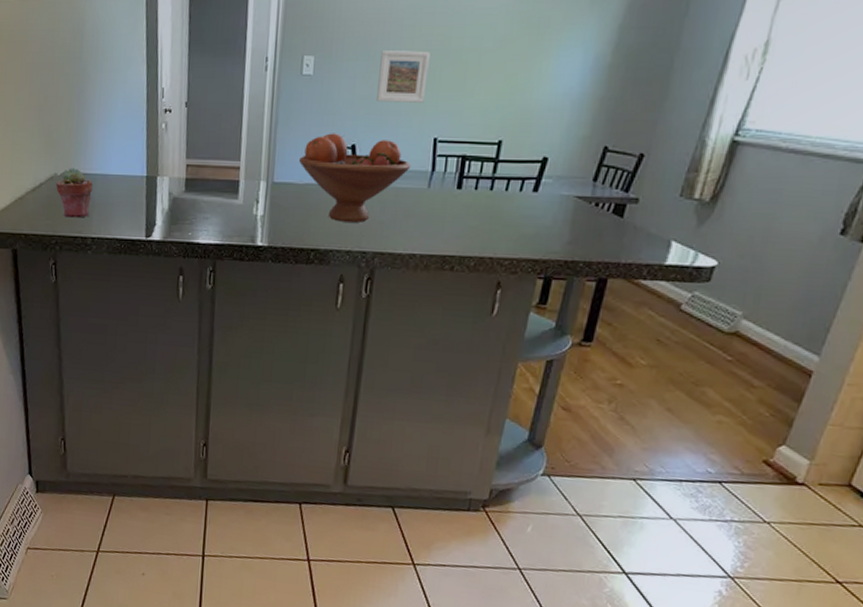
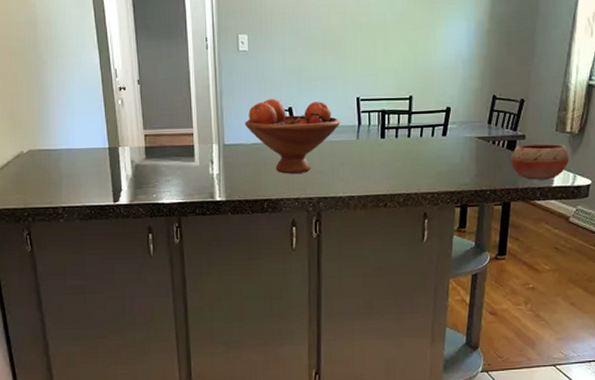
potted succulent: present [56,168,93,218] -> none [23,145,59,191]
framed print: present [377,50,430,103] -> none [304,26,345,70]
bowl: none [615,209,693,256] -> present [511,143,569,180]

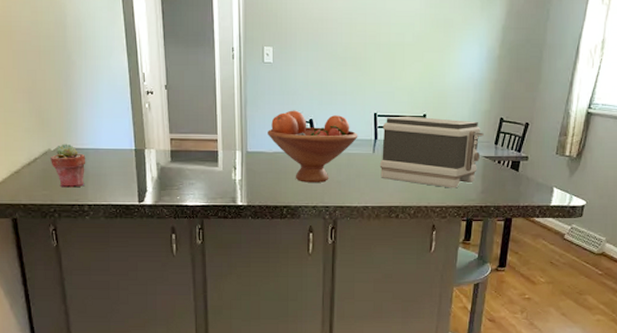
potted succulent: none [23,145,59,191] -> present [51,143,86,188]
toaster: none [364,98,476,173] -> present [379,116,484,188]
bowl: present [511,143,569,180] -> none [514,165,567,199]

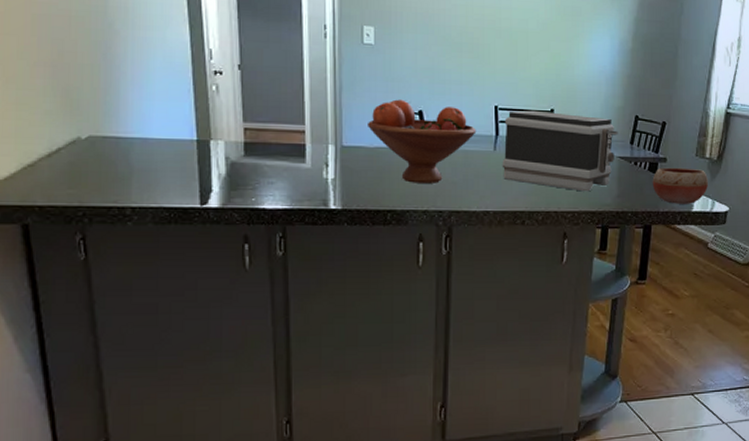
potted succulent: present [51,143,86,188] -> none [80,131,130,186]
bowl: none [514,165,567,199] -> present [652,167,708,204]

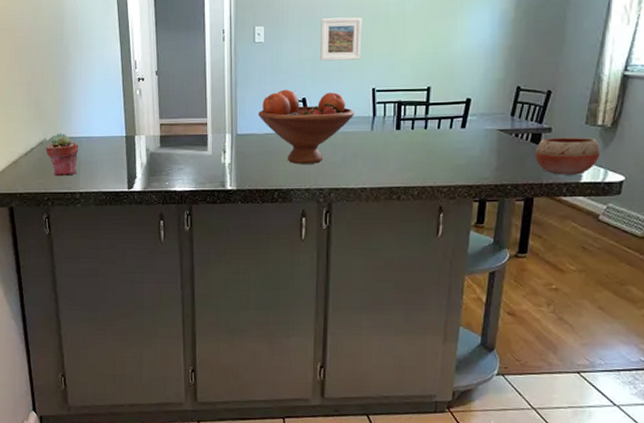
potted succulent: none [80,131,130,186] -> present [46,133,79,176]
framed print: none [439,26,483,74] -> present [320,17,362,61]
toaster: present [502,110,618,192] -> none [378,89,498,166]

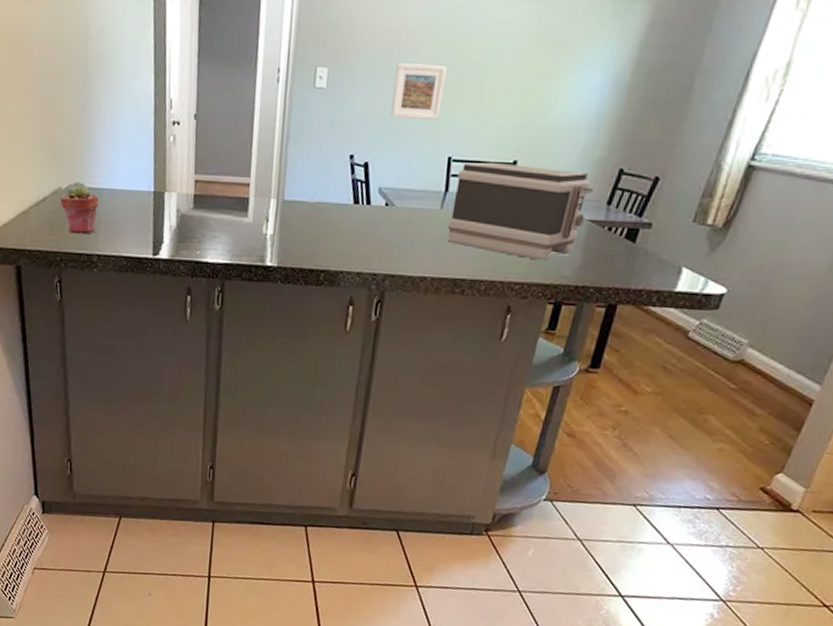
fruit bowl: present [258,89,355,164] -> none [311,150,424,244]
toaster: none [378,89,498,166] -> present [447,162,594,261]
bowl: present [535,137,600,175] -> none [627,234,705,282]

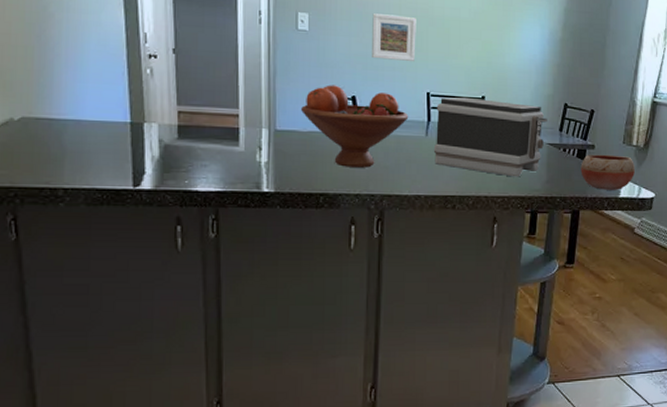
potted succulent: present [61,181,99,234] -> none [13,112,63,167]
fruit bowl: none [311,150,424,244] -> present [301,85,409,168]
bowl: none [627,234,705,282] -> present [580,154,635,190]

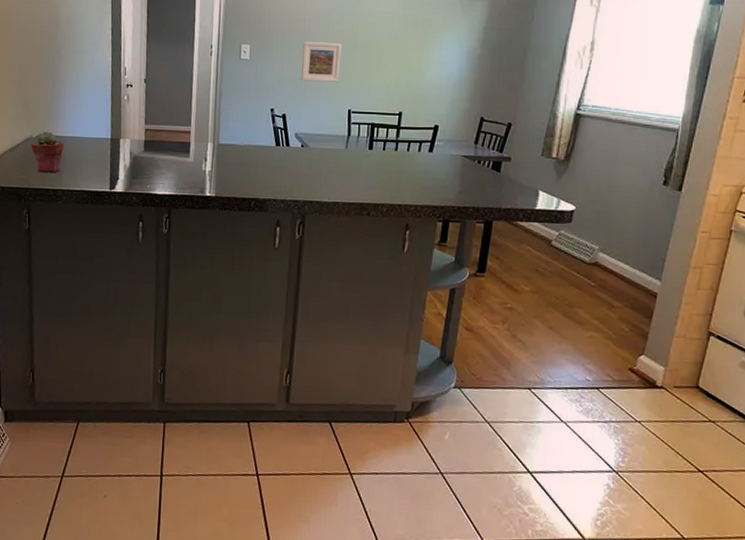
potted succulent: none [13,112,63,167] -> present [31,131,64,173]
fruit bowl: present [301,85,409,168] -> none [240,105,331,177]
toaster: present [433,97,547,177] -> none [352,113,463,188]
bowl: present [580,154,635,190] -> none [495,166,554,202]

